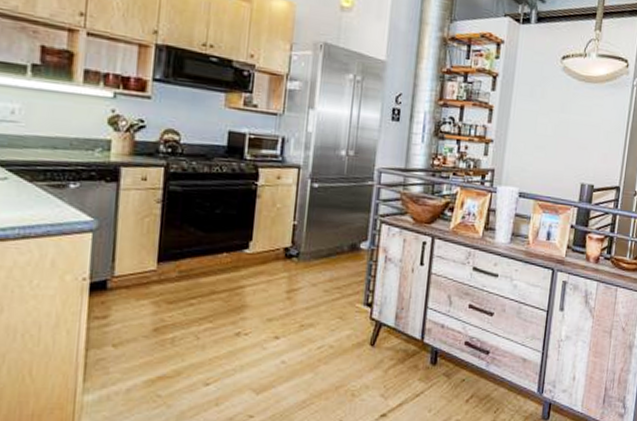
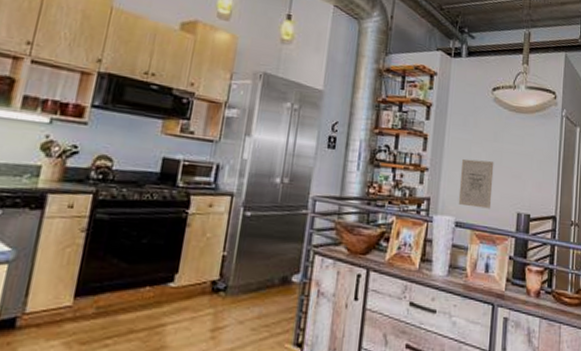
wall art: none [522,130,560,180] -> present [458,158,494,209]

